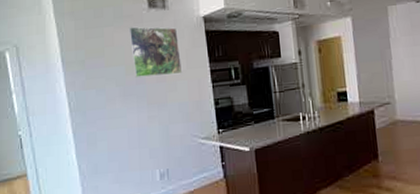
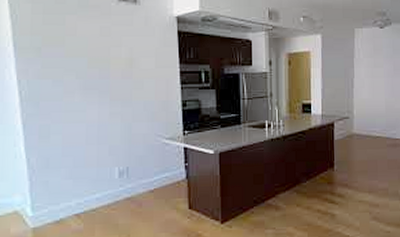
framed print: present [128,26,183,77] -> none [94,18,151,73]

